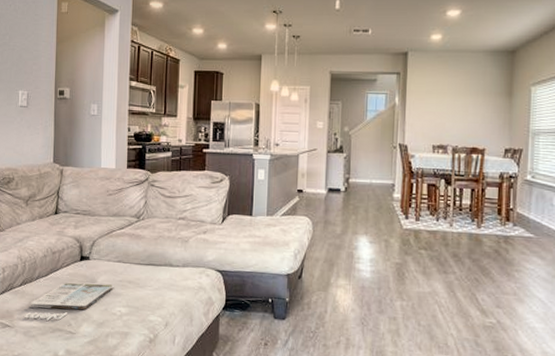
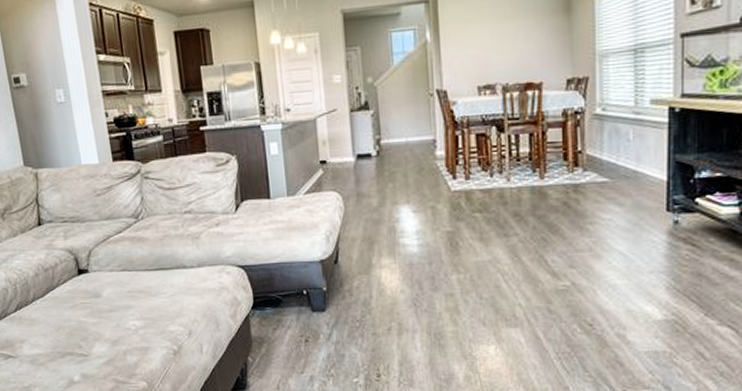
magazine: present [24,283,114,321] -> none [26,297,123,346]

